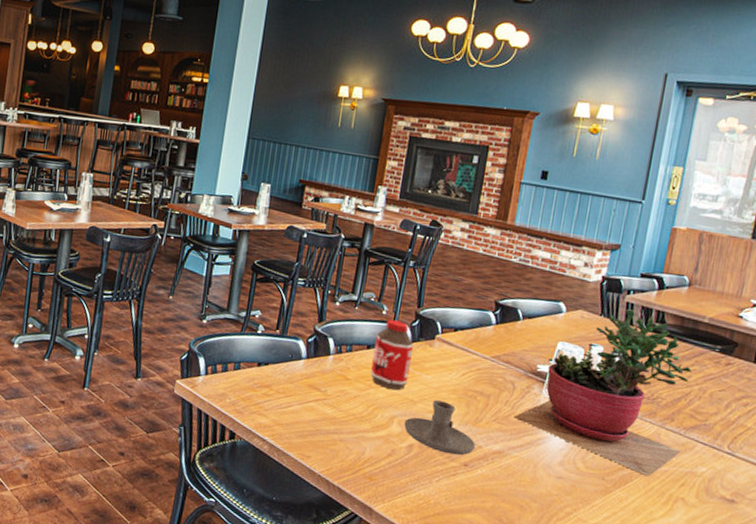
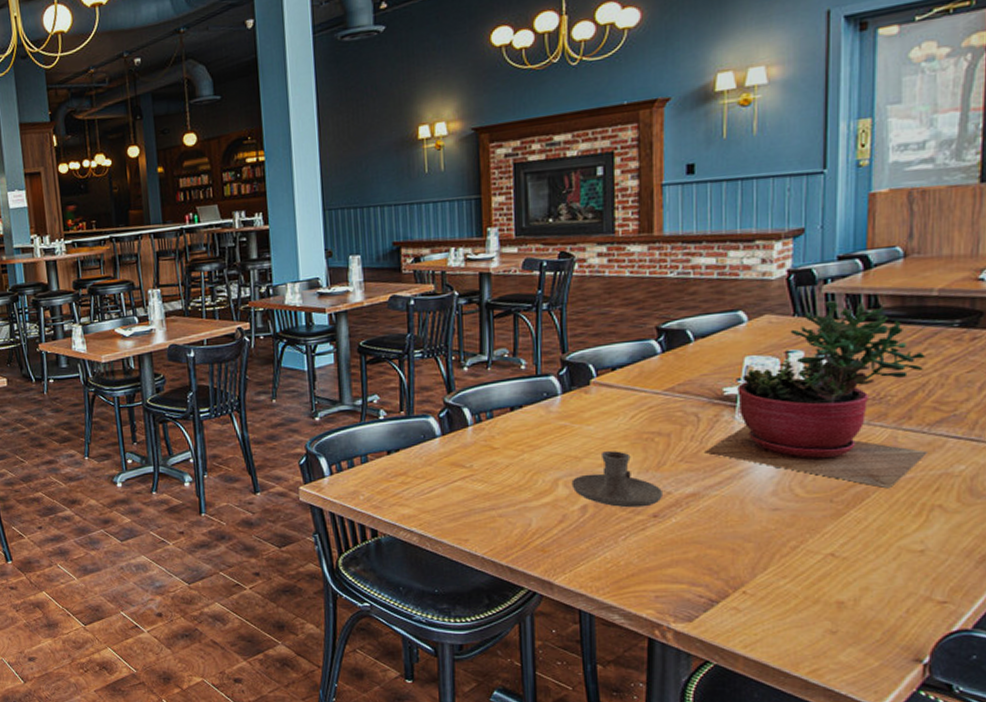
bottle: present [370,319,414,390] -> none [519,373,567,450]

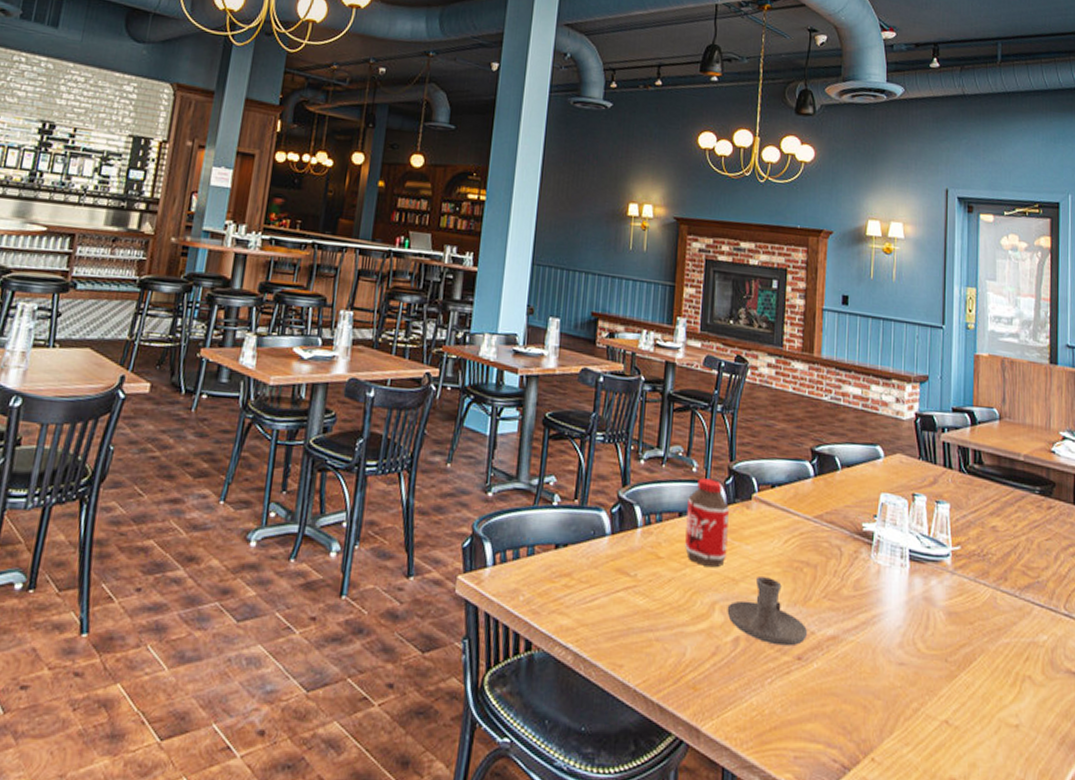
bottle: none [519,373,567,450] -> present [685,478,729,567]
succulent plant: present [703,301,928,489] -> none [843,450,1019,653]

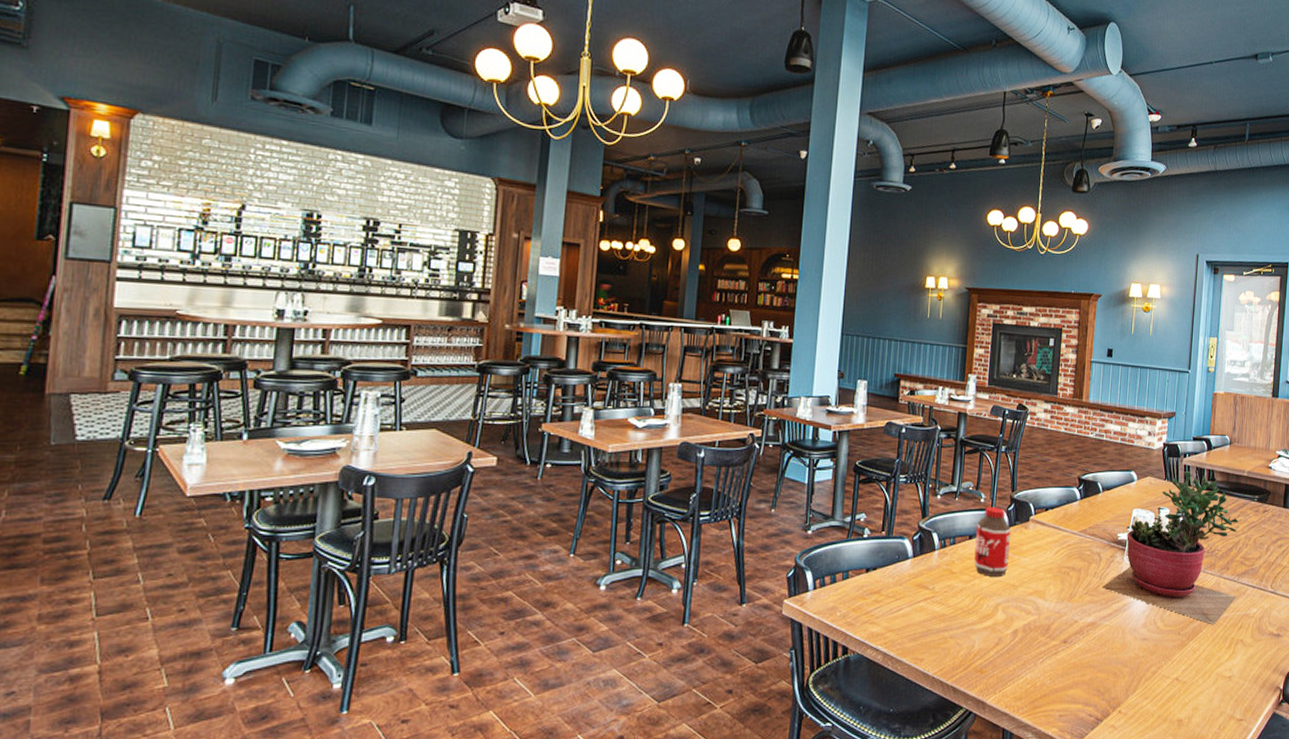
candle holder: present [727,576,808,647] -> none [1008,582,1073,633]
succulent plant: none [843,450,1019,653] -> present [1101,471,1239,625]

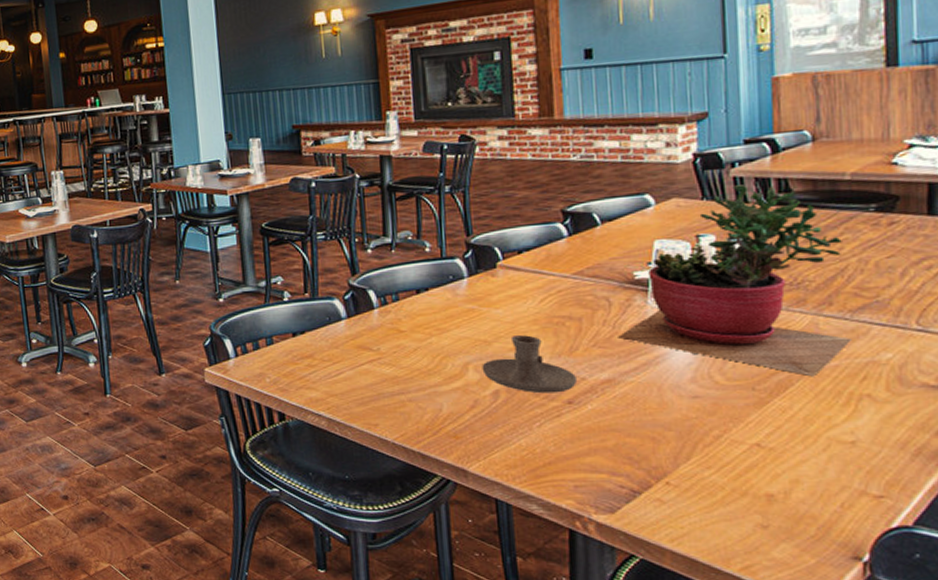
bottle: present [974,507,1011,576] -> none [424,255,475,333]
candle holder: none [1008,582,1073,633] -> present [482,335,578,394]

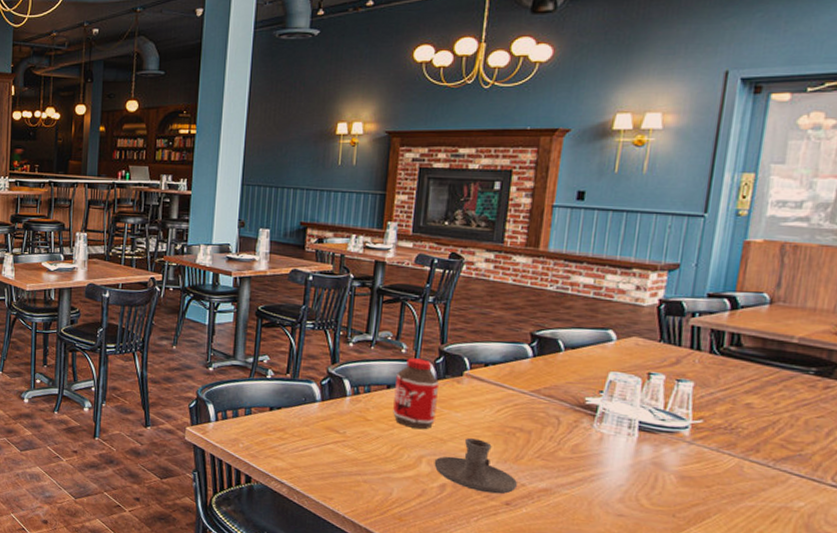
bottle: none [424,255,475,333] -> present [393,358,439,429]
succulent plant: present [616,184,851,377] -> none [559,333,781,513]

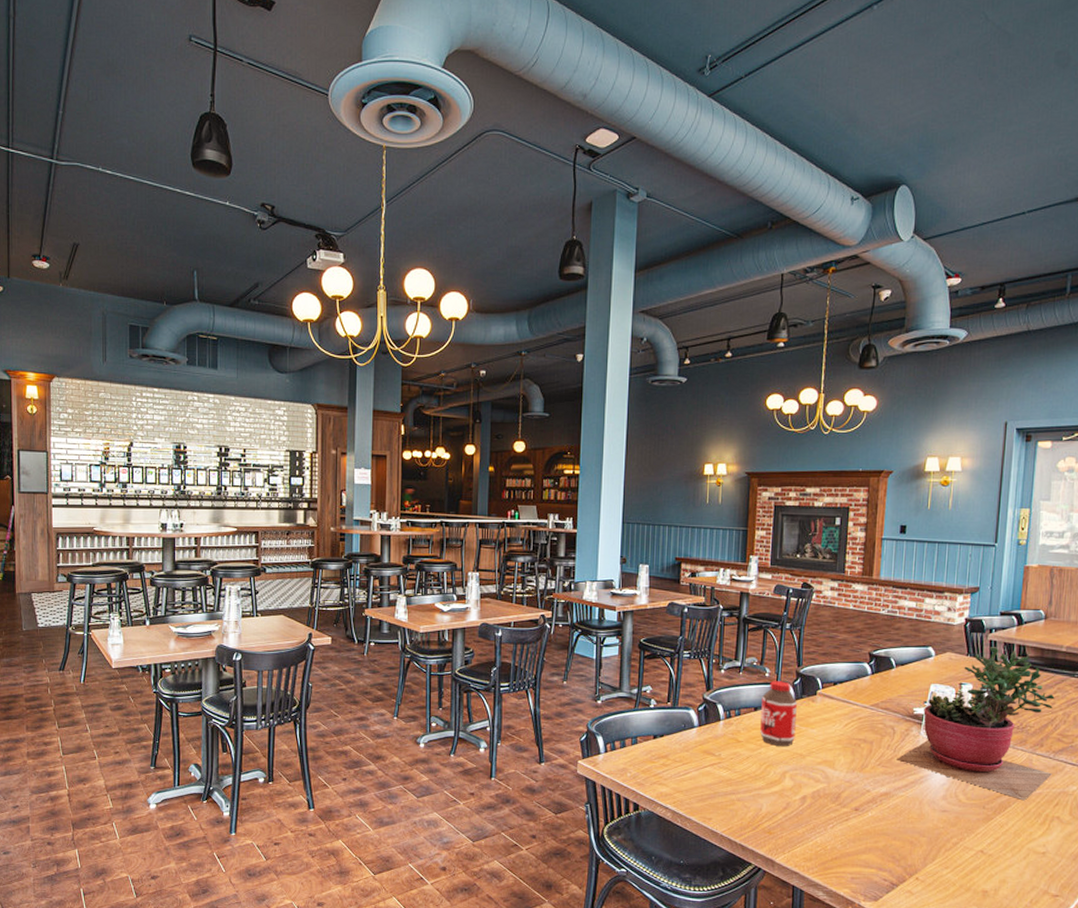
candle holder: present [434,438,518,494] -> none [796,752,864,801]
succulent plant: none [559,333,781,513] -> present [895,647,1056,801]

